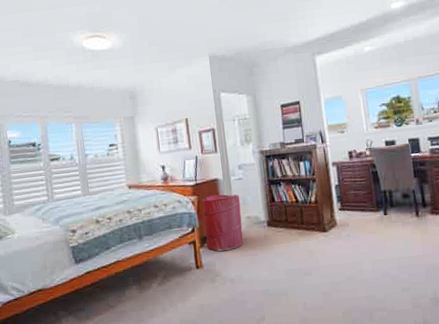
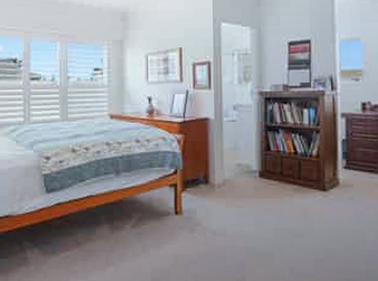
laundry hamper: present [202,194,243,251] -> none [188,135,232,198]

